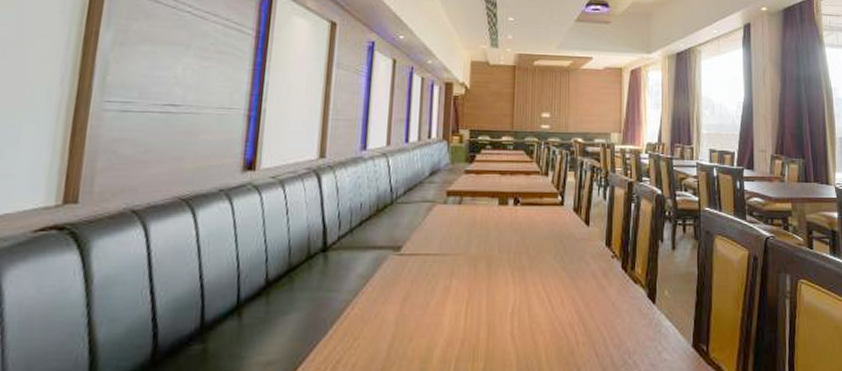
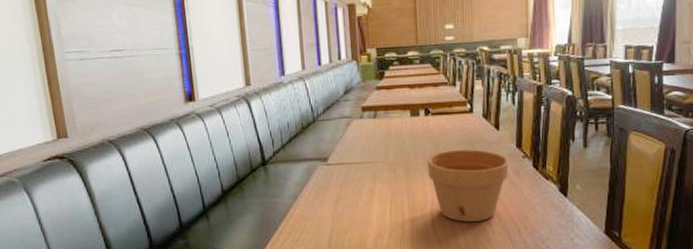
flower pot: none [511,244,597,330] -> present [427,149,509,222]

